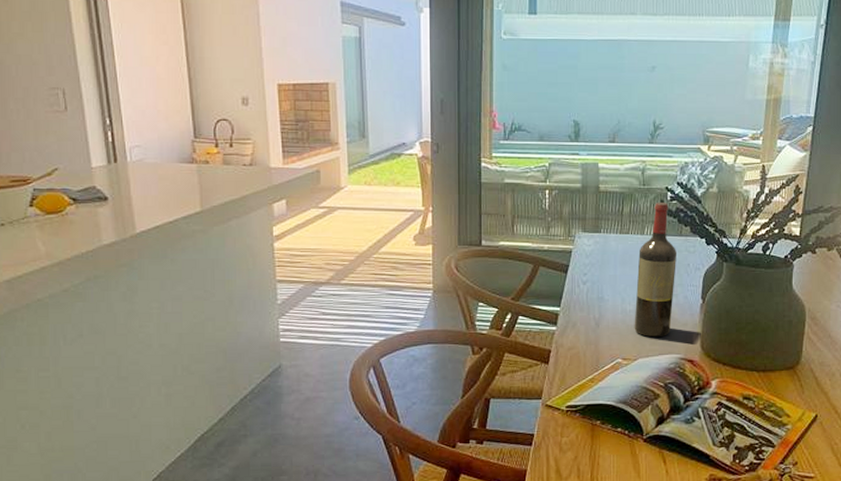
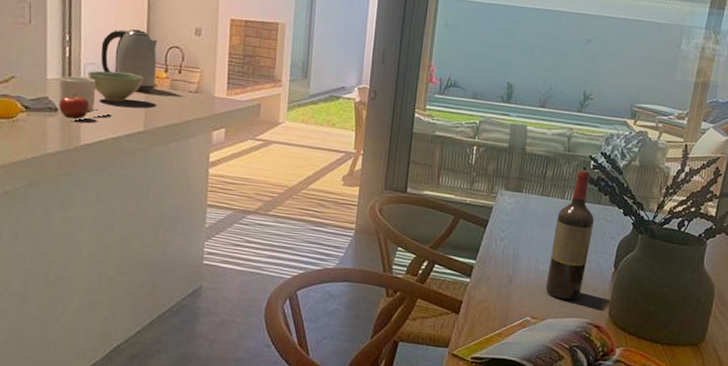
mug: none [105,162,146,198] -> present [59,76,96,113]
fruit: none [108,179,140,207] -> present [59,93,90,120]
bowl: none [134,152,194,184] -> present [87,71,144,103]
kettle: none [145,105,207,170] -> present [101,29,158,92]

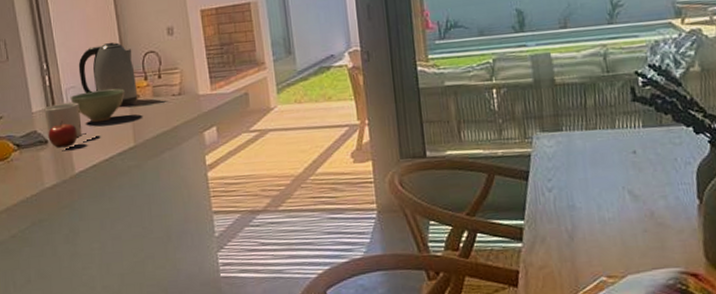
wine bottle: present [545,169,594,301] -> none [611,88,664,249]

